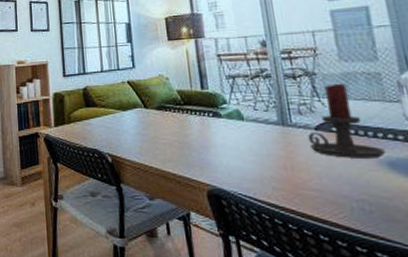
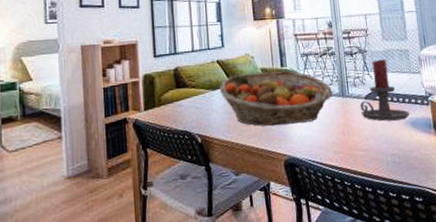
fruit basket: none [130,94,269,153] -> present [219,71,333,127]

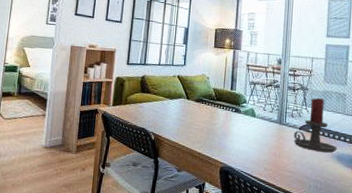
fruit basket: present [219,71,333,127] -> none [176,90,272,140]

